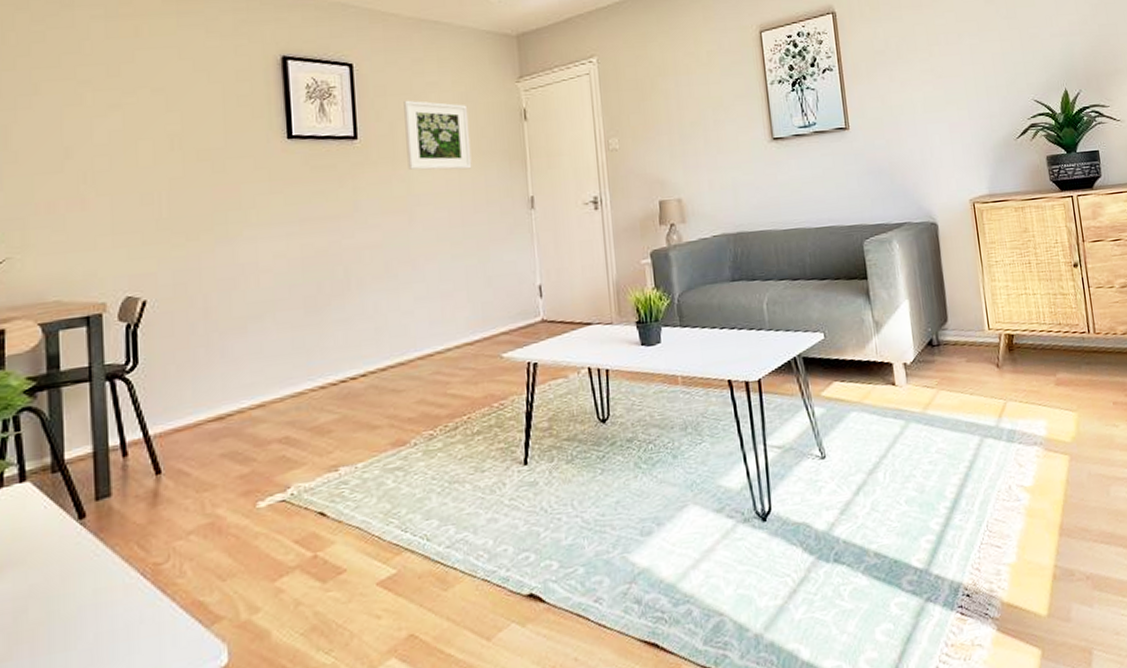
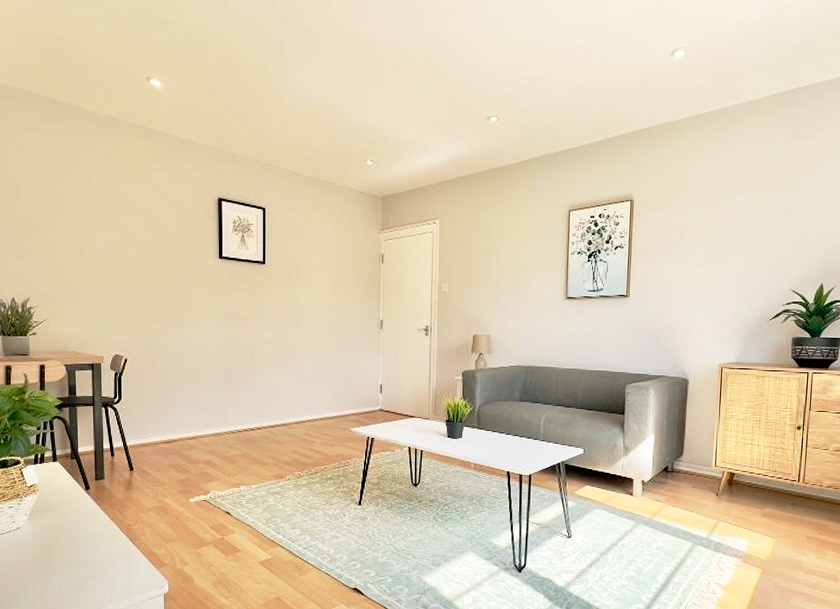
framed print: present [404,100,472,170] -> none [298,239,342,295]

